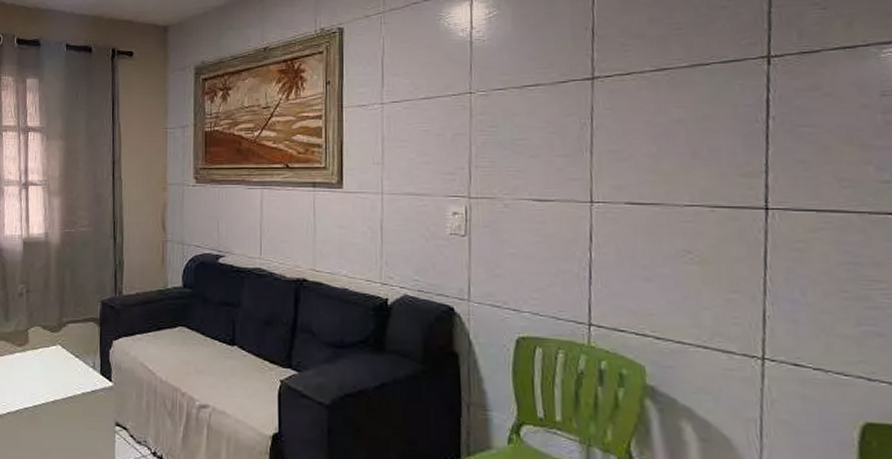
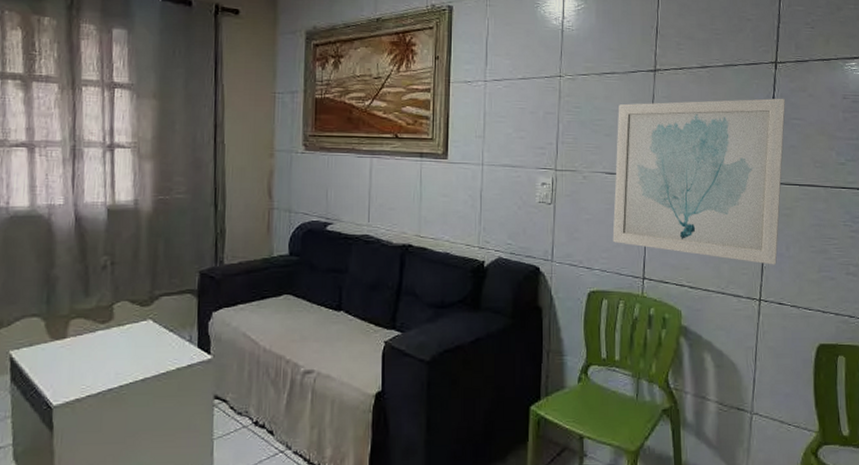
wall art: none [545,100,788,314] -> present [612,98,786,265]

